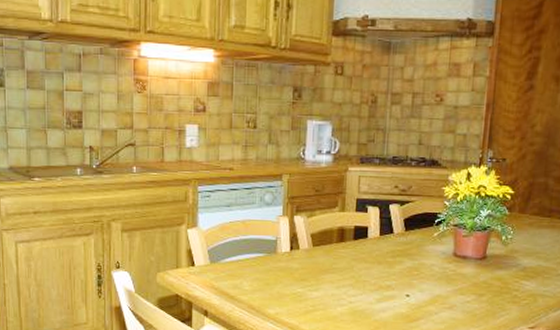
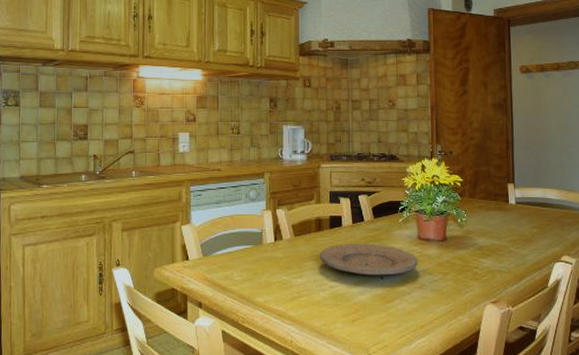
plate: none [339,257,451,294] -> present [319,244,418,276]

